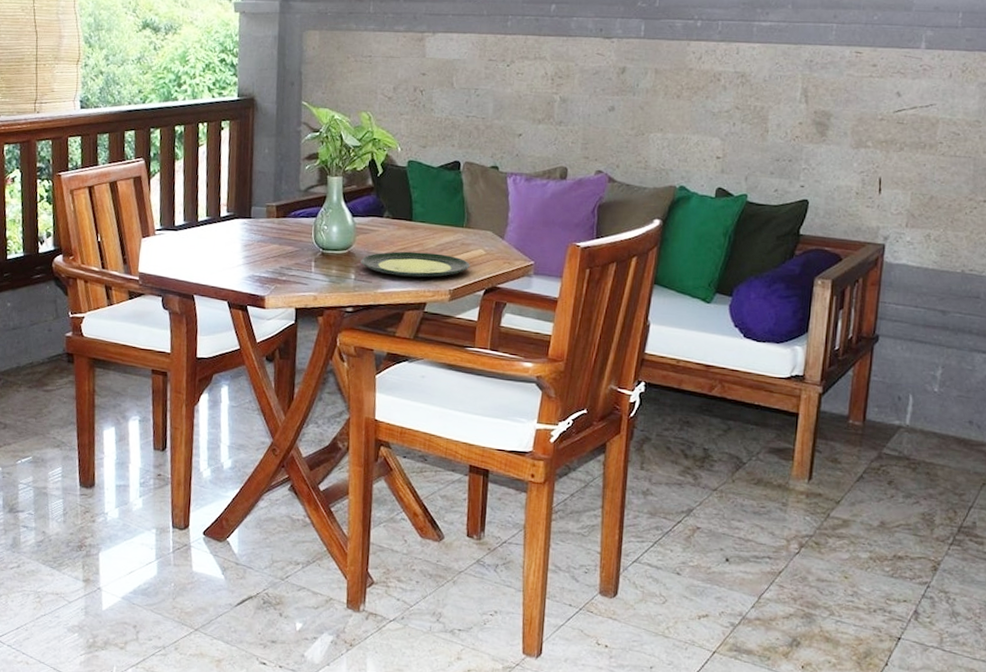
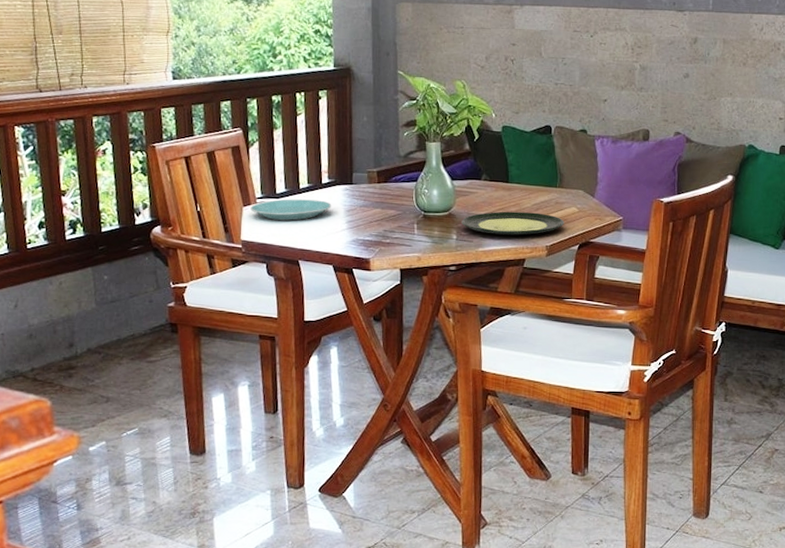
plate: none [149,231,230,254] -> present [250,199,332,221]

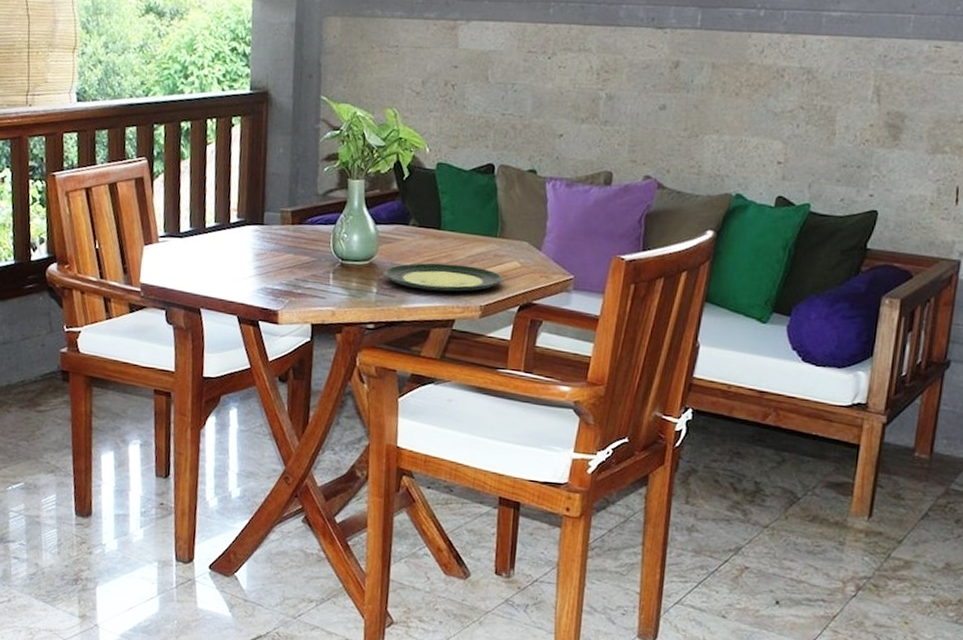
plate: present [250,199,332,221] -> none [152,238,240,264]

